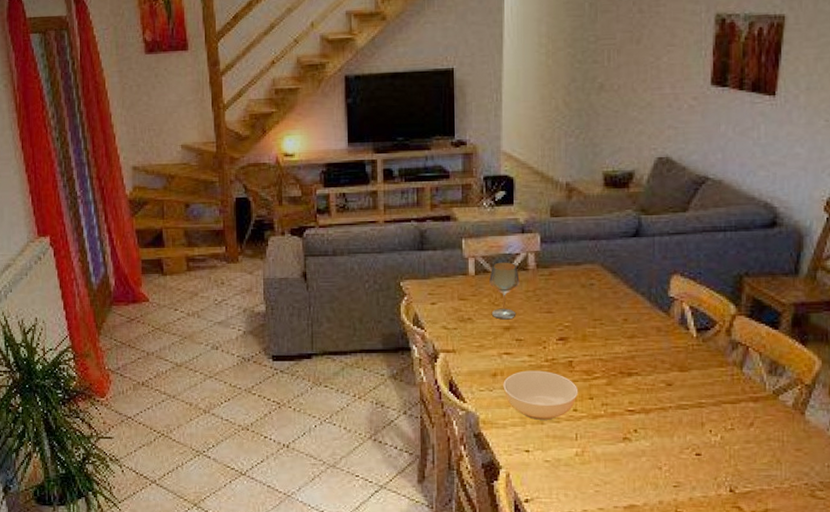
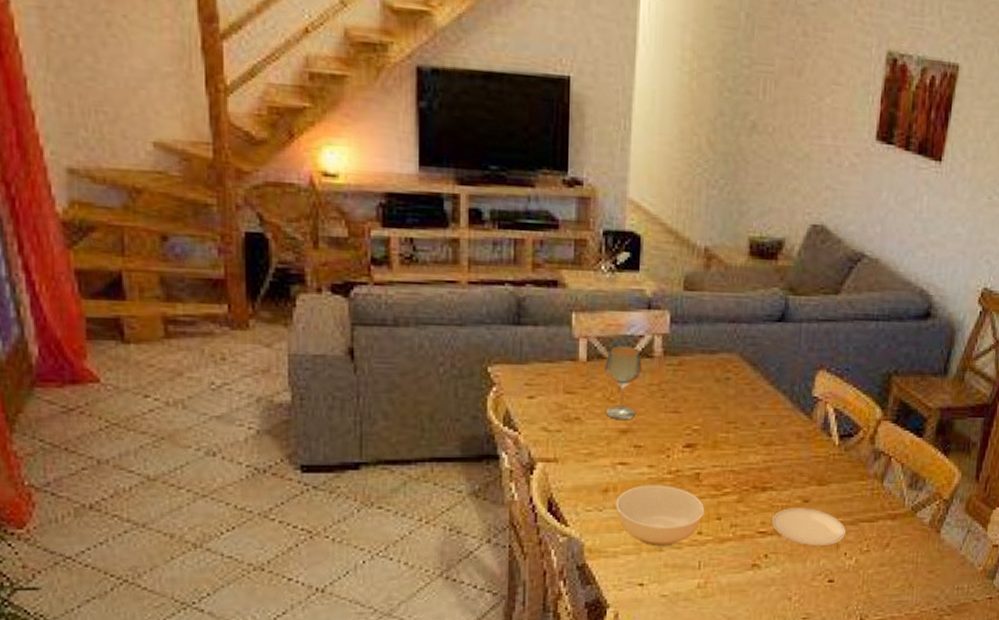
plate: none [638,391,709,424] -> present [771,508,846,547]

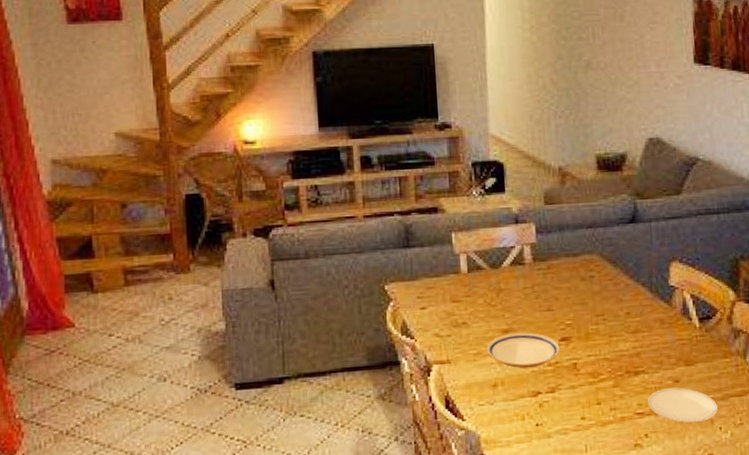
plate: none [601,434,683,474] -> present [487,332,560,368]
wine glass: present [604,345,642,420] -> none [483,256,516,322]
bowl: present [616,485,705,546] -> none [504,376,586,434]

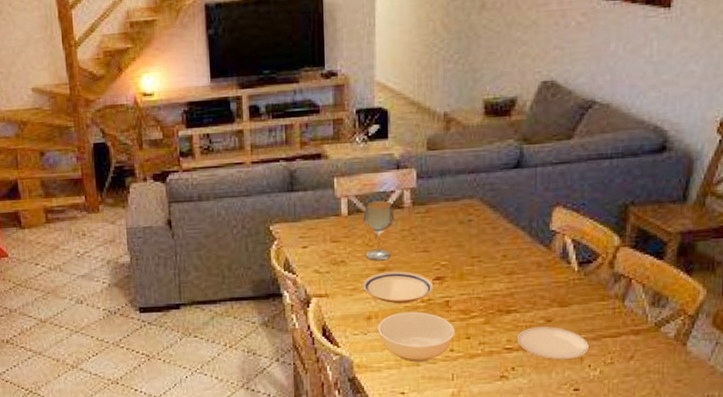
wine glass: none [483,256,516,322] -> present [363,200,395,261]
bowl: none [504,376,586,434] -> present [378,311,455,362]

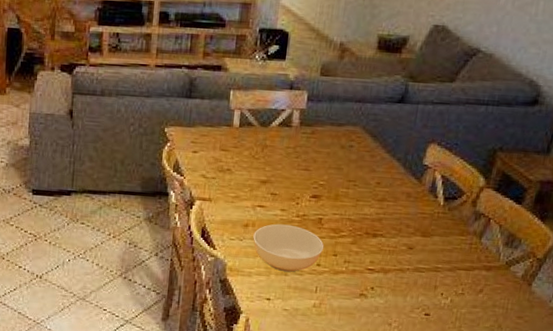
wine glass: present [363,200,395,261] -> none [250,116,282,174]
plate: present [363,271,434,304] -> none [244,184,310,216]
plate: present [516,327,589,360] -> none [379,252,444,286]

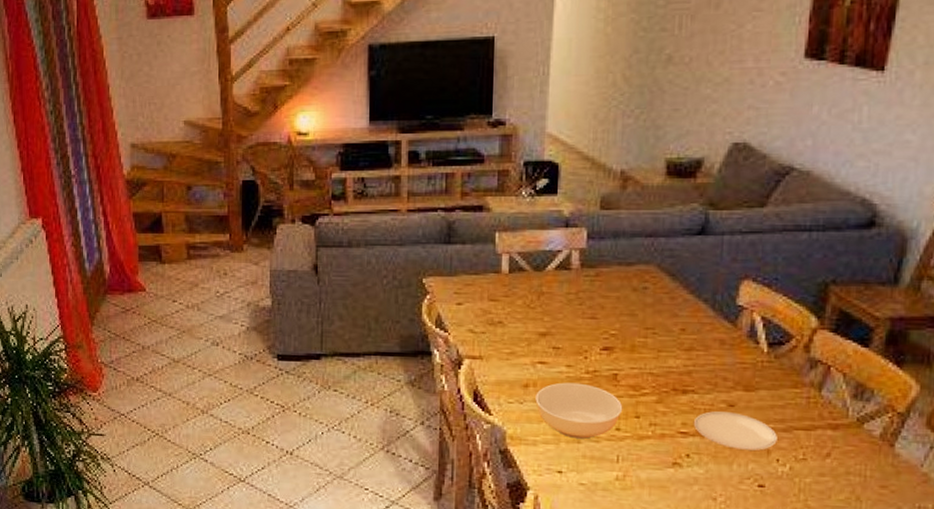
plate: none [379,252,444,286] -> present [693,411,777,451]

